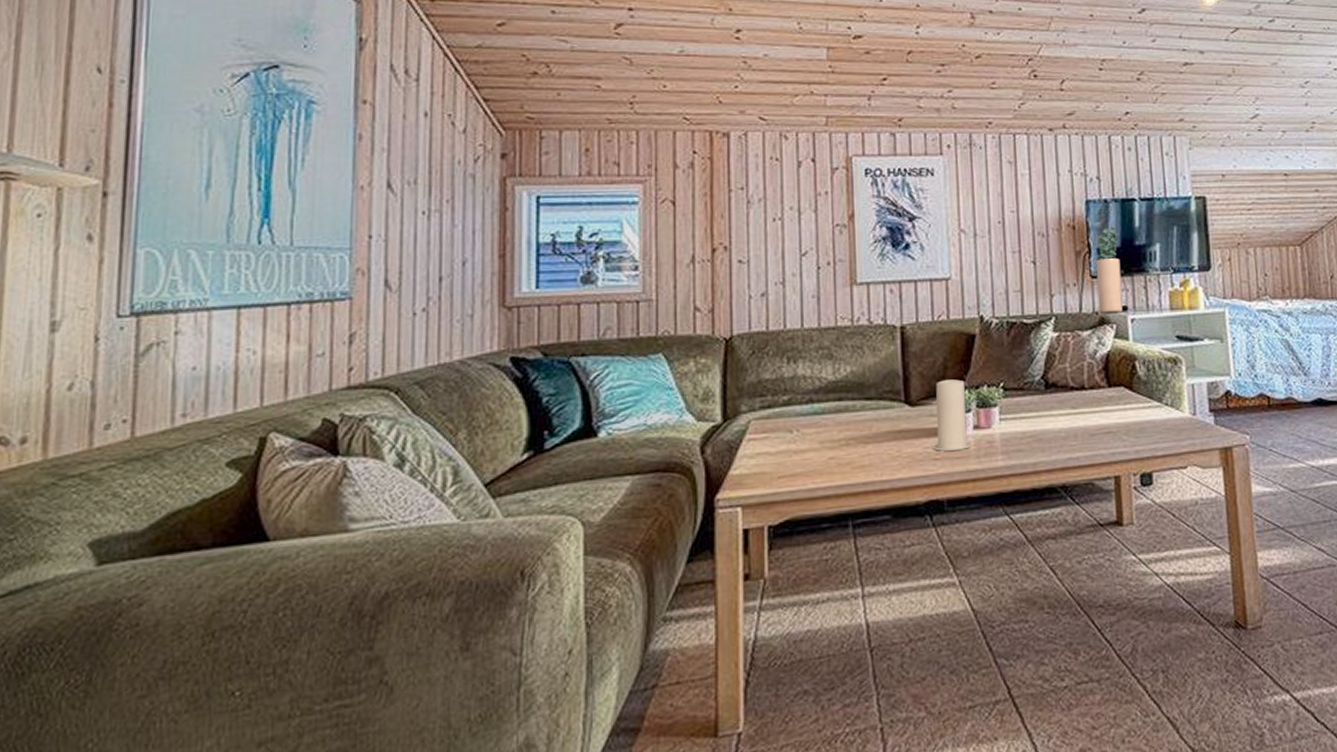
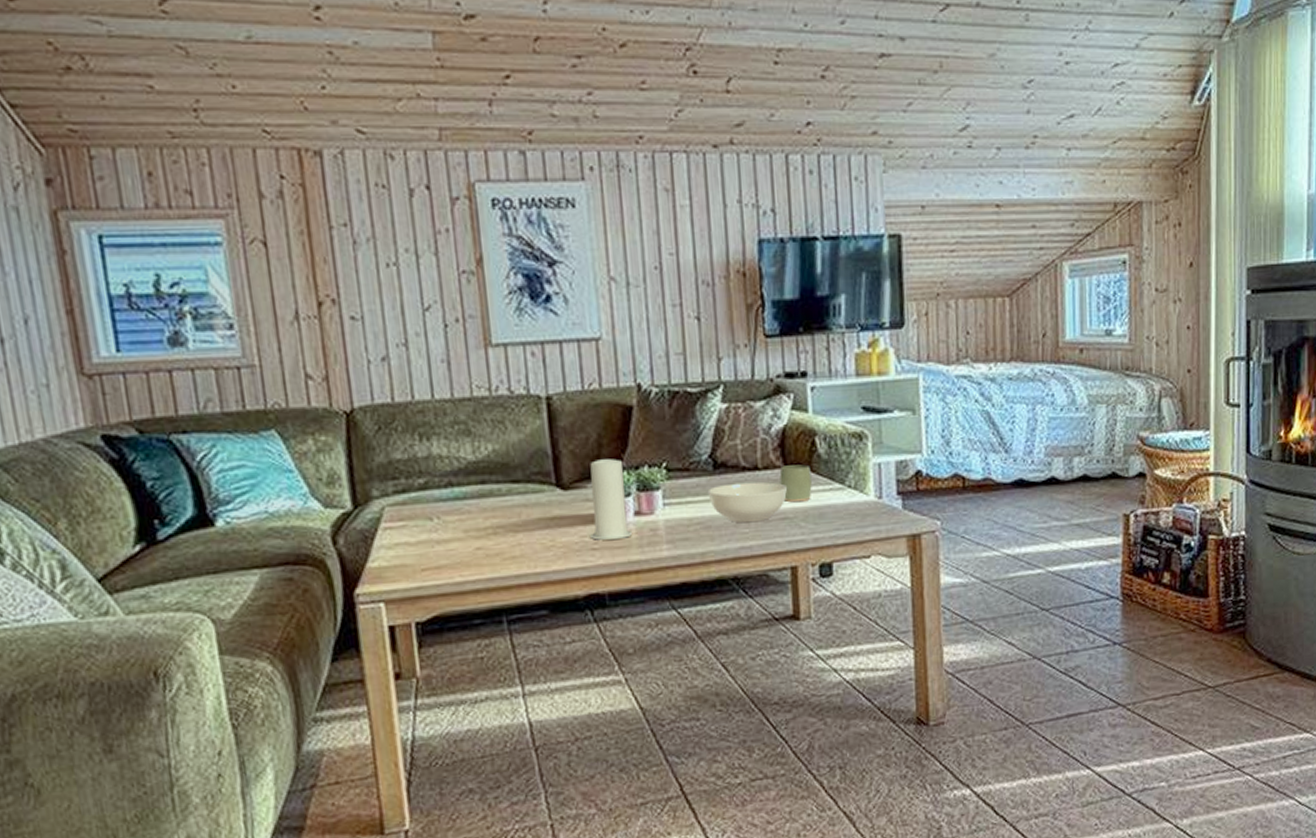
bowl: none [1039,400,1111,437] -> present [707,482,788,523]
vase: present [1095,222,1123,315] -> none [770,267,802,382]
mug: none [1104,385,1133,417] -> present [779,464,812,502]

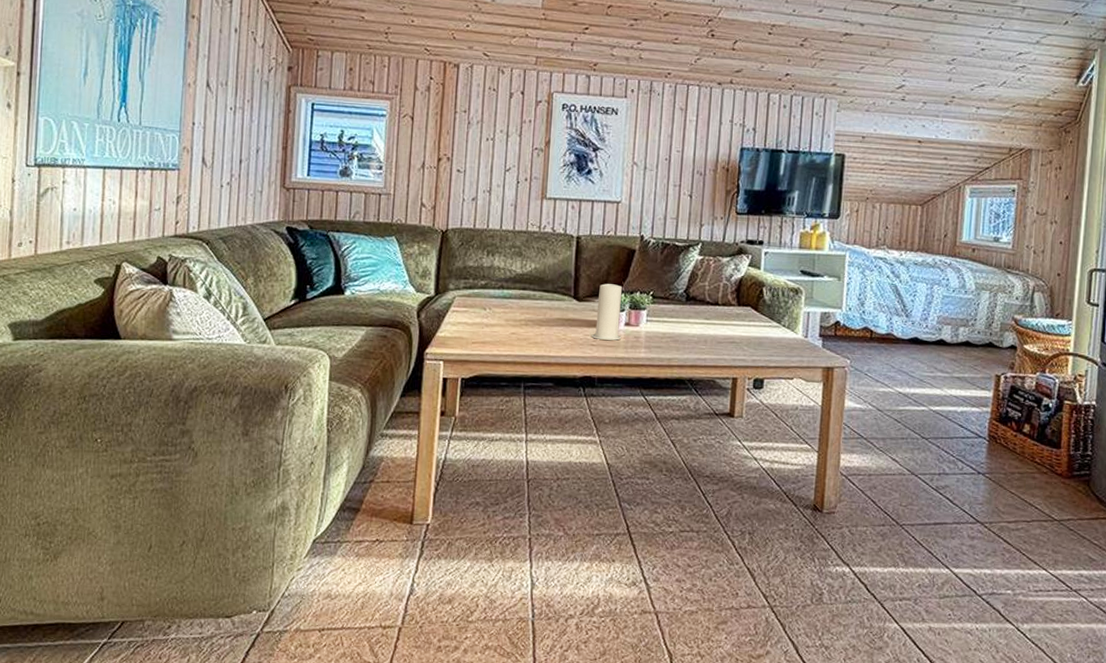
bowl: present [707,482,788,523] -> none [679,312,738,342]
mug: present [779,464,812,502] -> none [733,305,757,332]

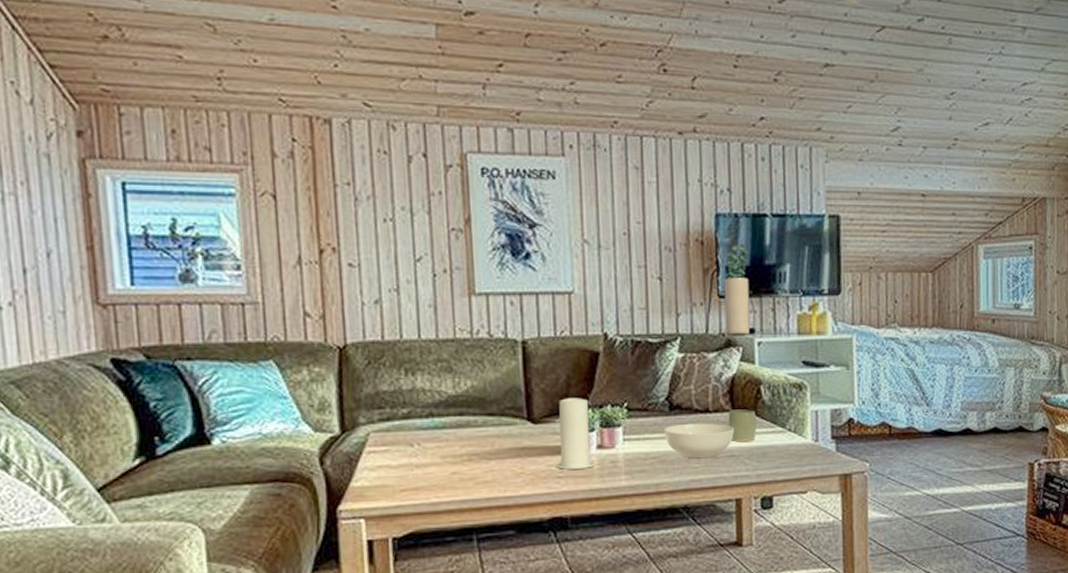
bowl: none [679,312,738,342] -> present [663,423,735,459]
mug: none [733,305,757,332] -> present [728,409,757,441]
vase: none [739,168,764,247] -> present [723,239,750,336]

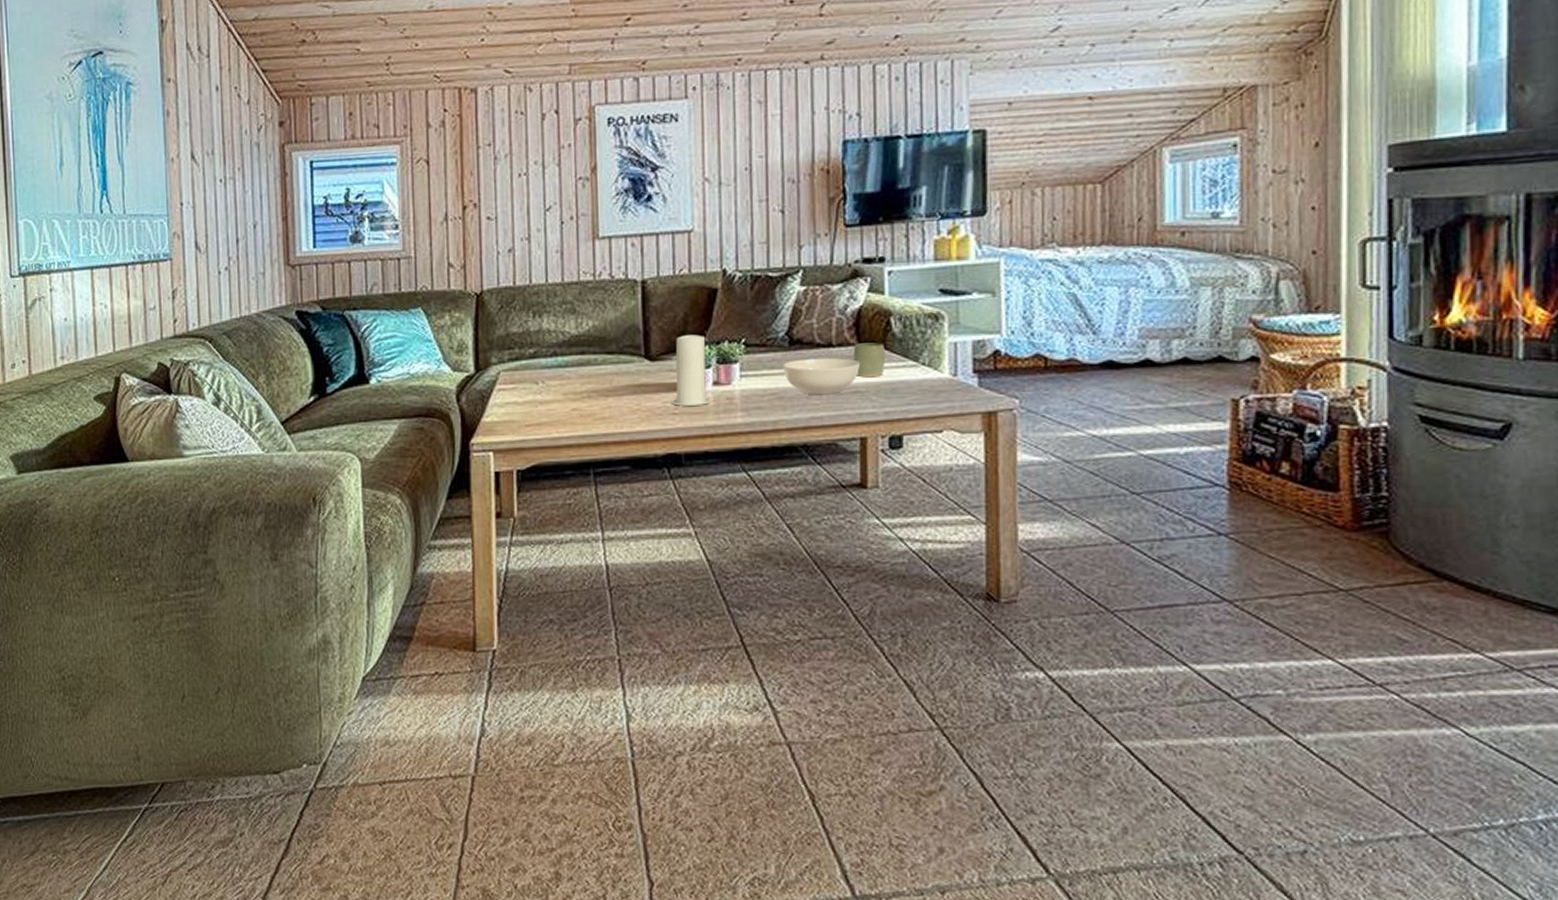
vase: present [723,239,750,336] -> none [851,164,880,267]

